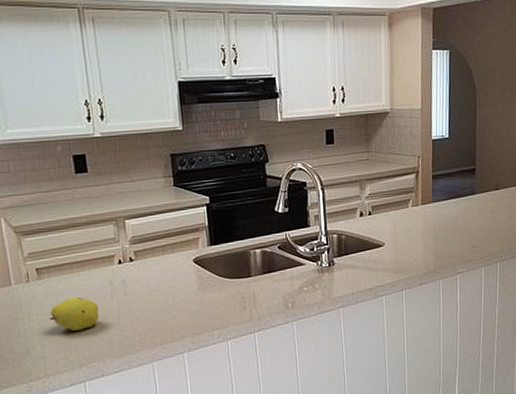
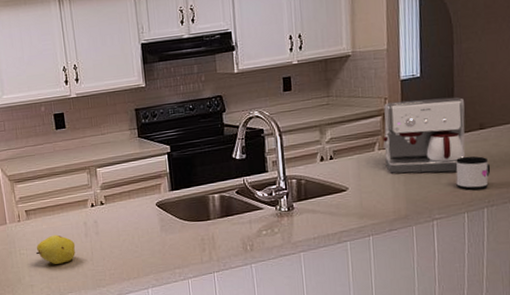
coffee maker: none [416,158,484,230] -> present [383,96,466,173]
mug: none [476,214,503,246] -> present [455,156,491,190]

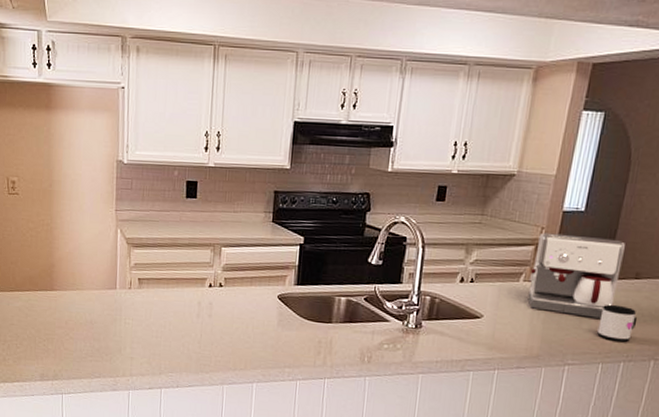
fruit: present [35,235,76,264] -> none [141,309,185,341]

